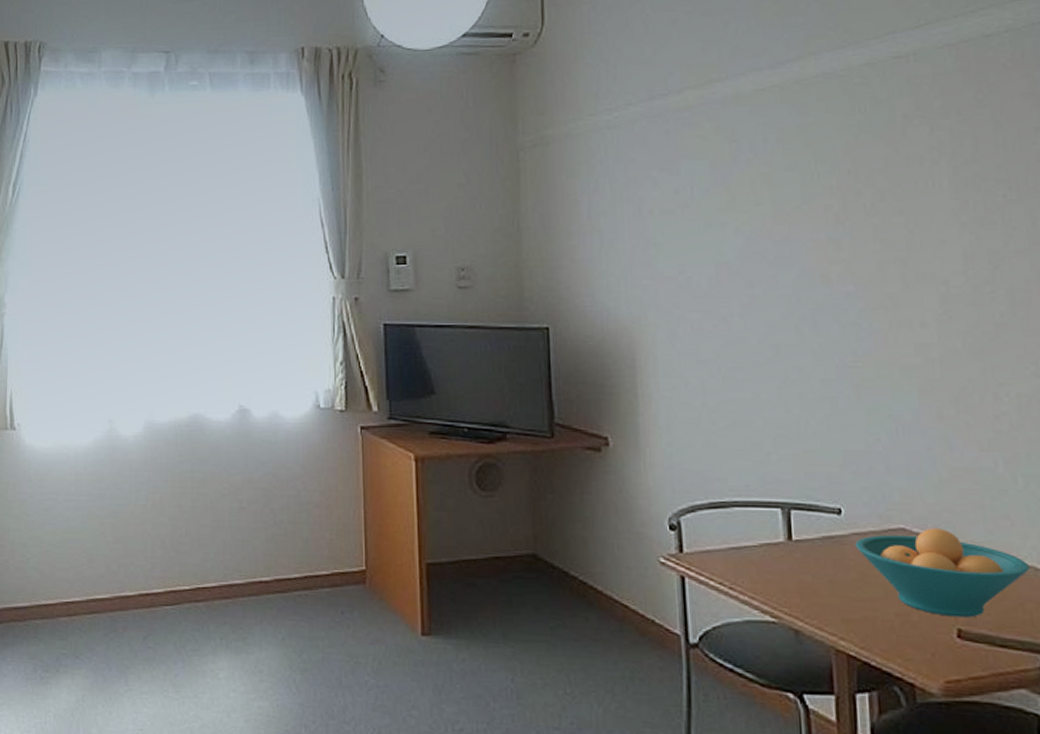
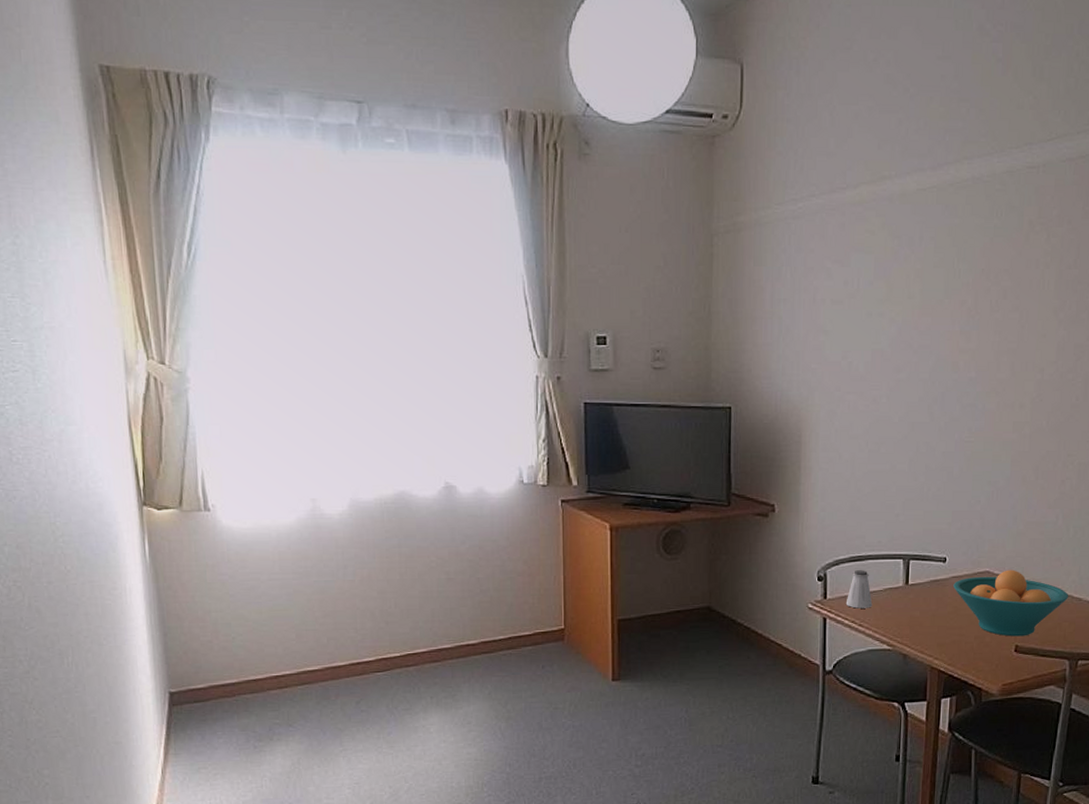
saltshaker: none [708,519,746,568] -> present [845,570,873,609]

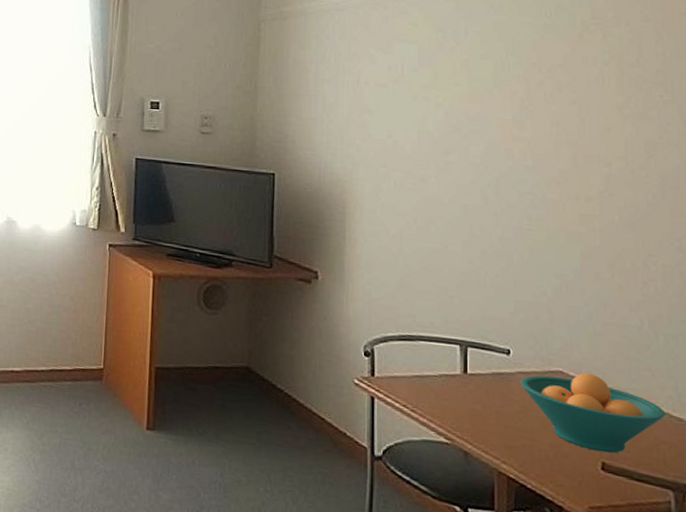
saltshaker: present [845,570,873,609] -> none [395,350,426,394]

